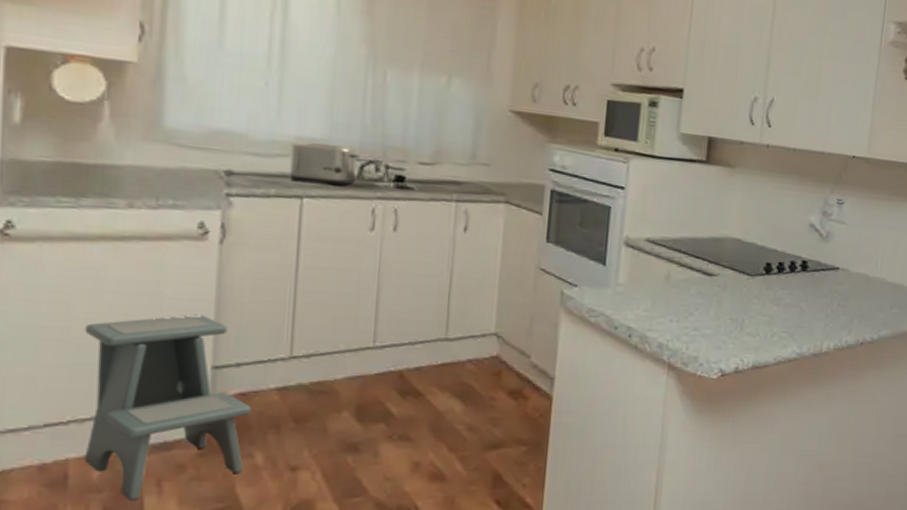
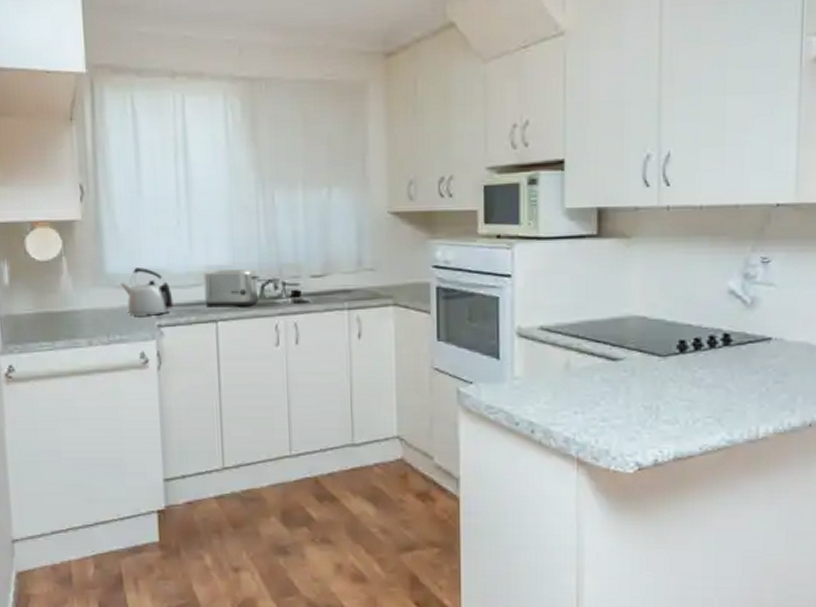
step stool: present [84,314,251,501] -> none [69,434,197,597]
kettle: none [181,127,250,183] -> present [120,267,173,317]

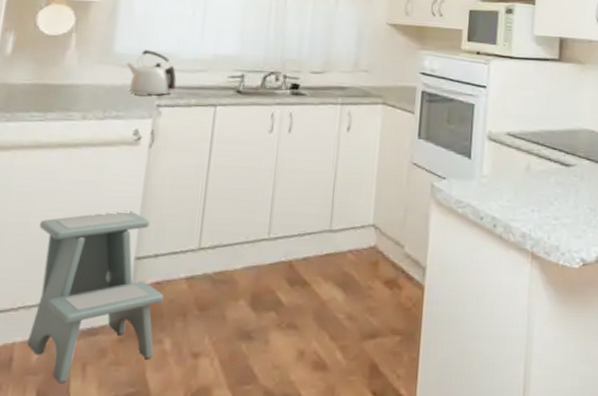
step stool: none [69,434,197,597] -> present [27,210,164,384]
toaster: present [203,268,260,308] -> none [207,58,263,95]

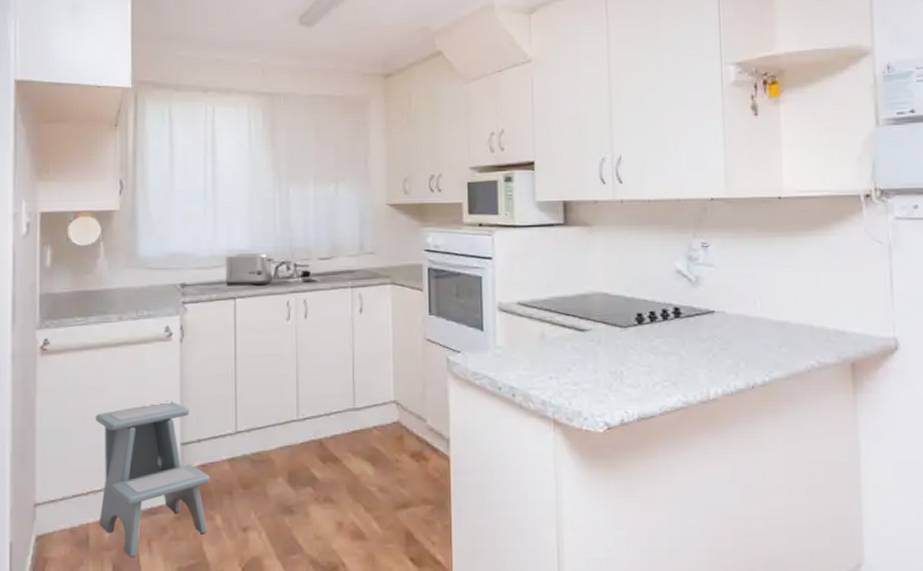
kettle: present [126,50,177,97] -> none [150,251,197,295]
toaster: none [207,58,263,95] -> present [225,252,274,286]

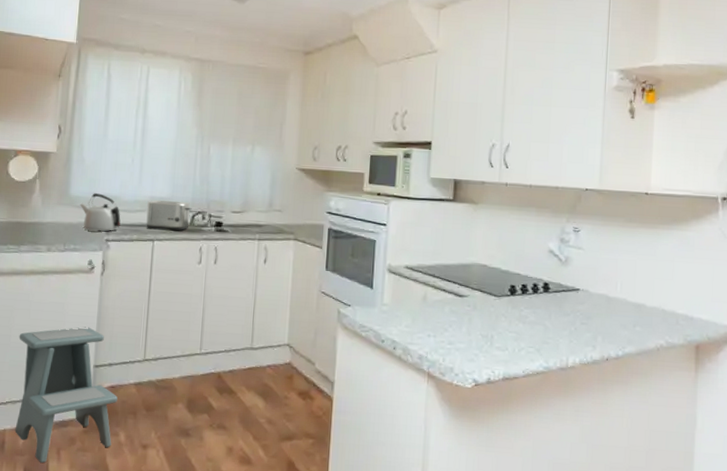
kettle: none [150,251,197,295] -> present [80,193,121,233]

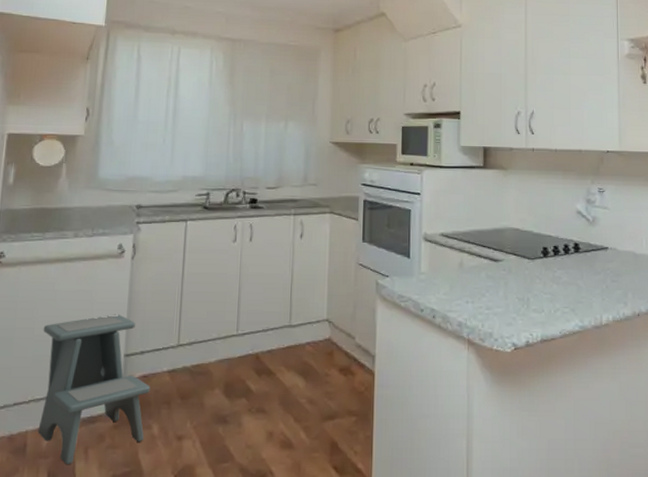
kettle: present [80,193,121,233] -> none [109,175,152,215]
toaster: present [146,199,192,231] -> none [178,179,225,210]

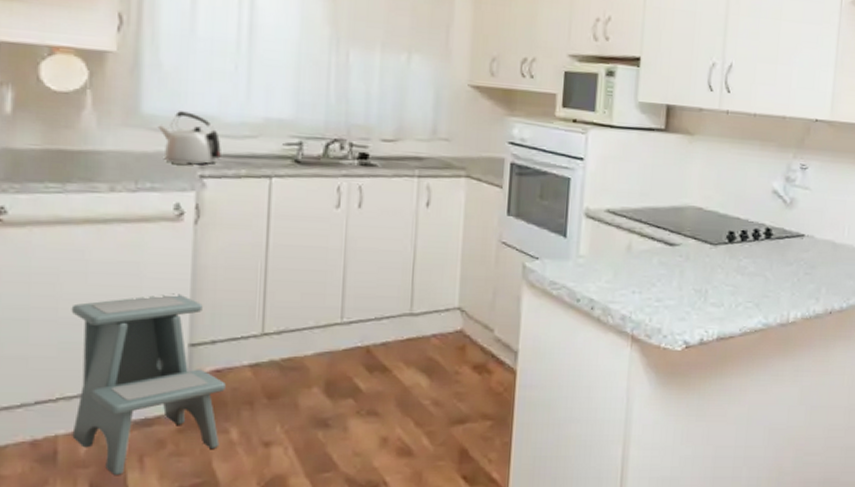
kettle: none [109,175,152,215] -> present [157,111,221,166]

